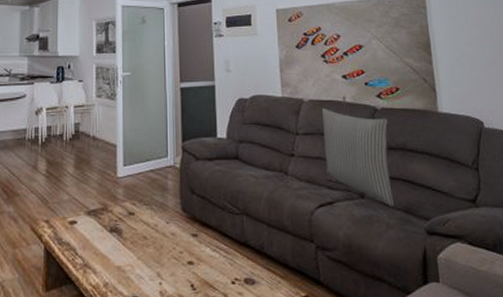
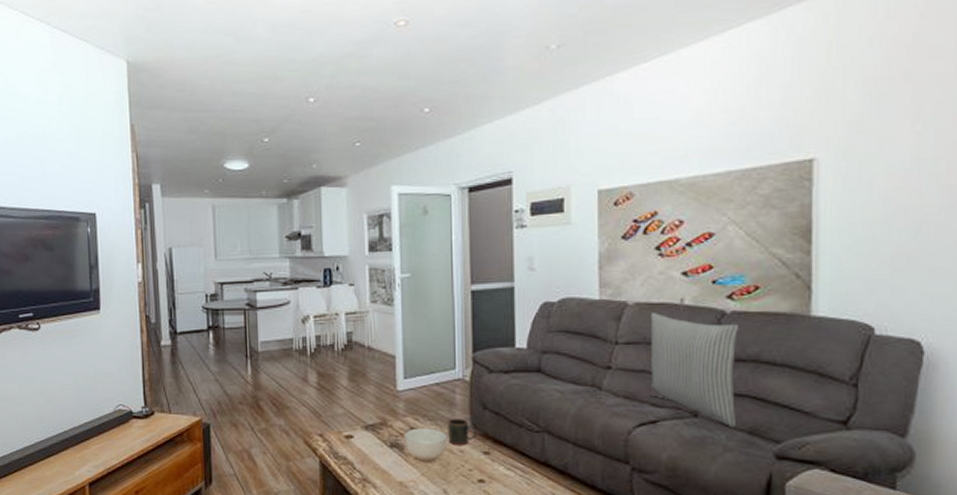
bowl: none [123,212,161,245] -> present [404,428,448,462]
mug: none [161,203,186,229] -> present [448,418,477,446]

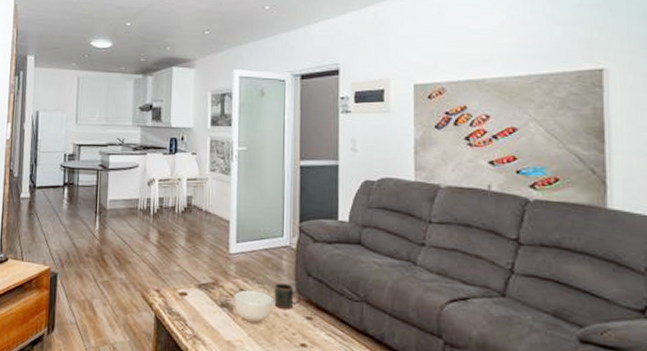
pillow: present [650,313,738,428] -> none [460,196,542,310]

